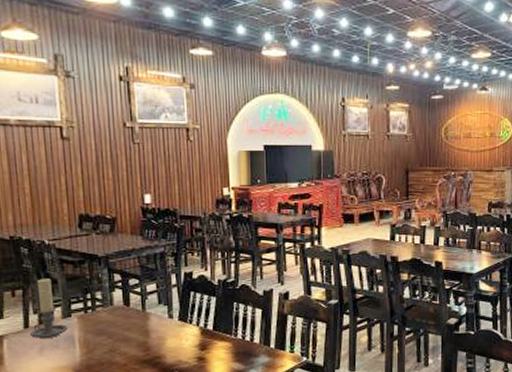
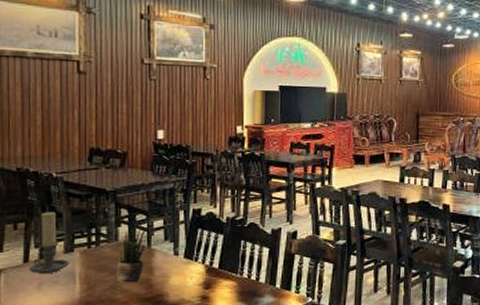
potted plant: none [113,291,140,346] -> present [116,226,146,283]

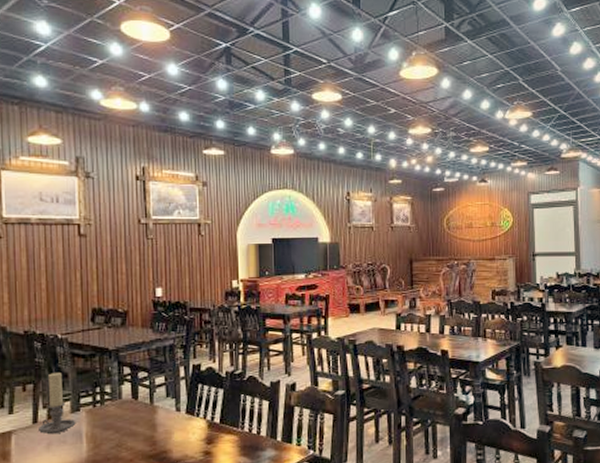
potted plant: present [116,226,146,283] -> none [121,384,148,441]

